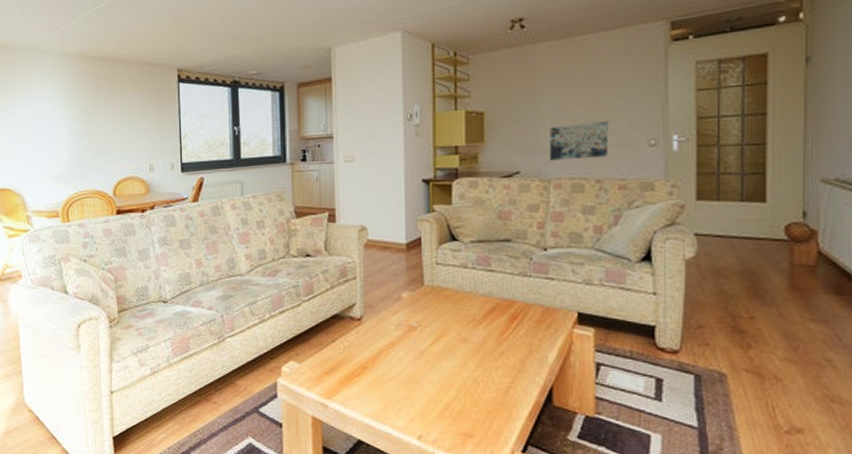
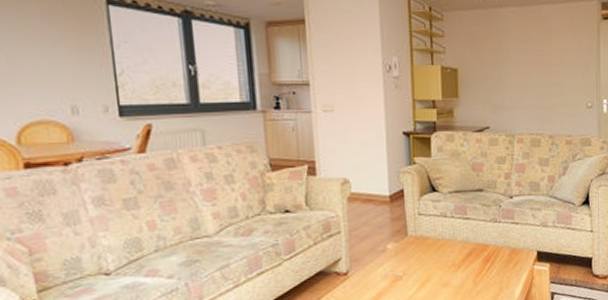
wall art: present [550,121,609,161] -> none [513,84,558,118]

